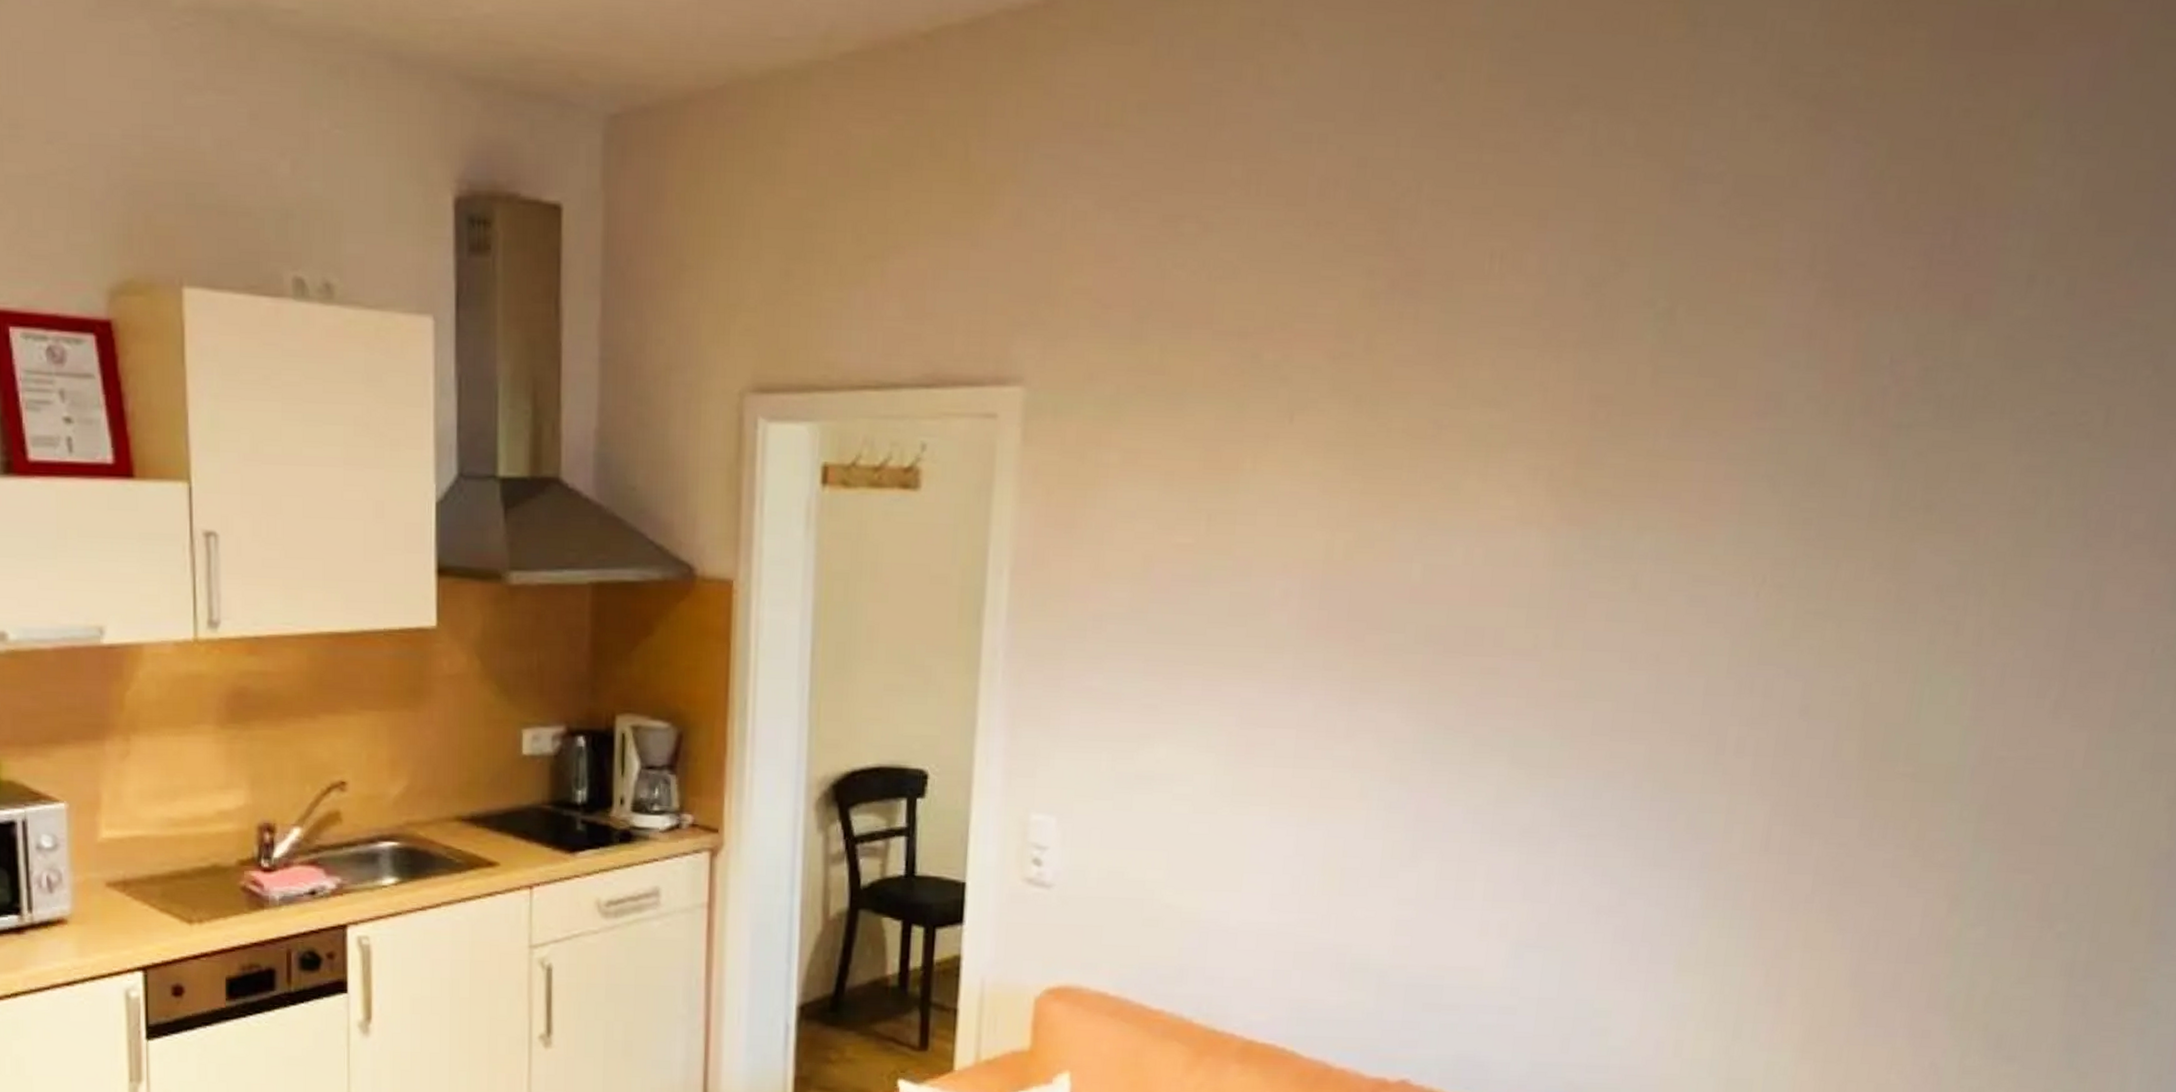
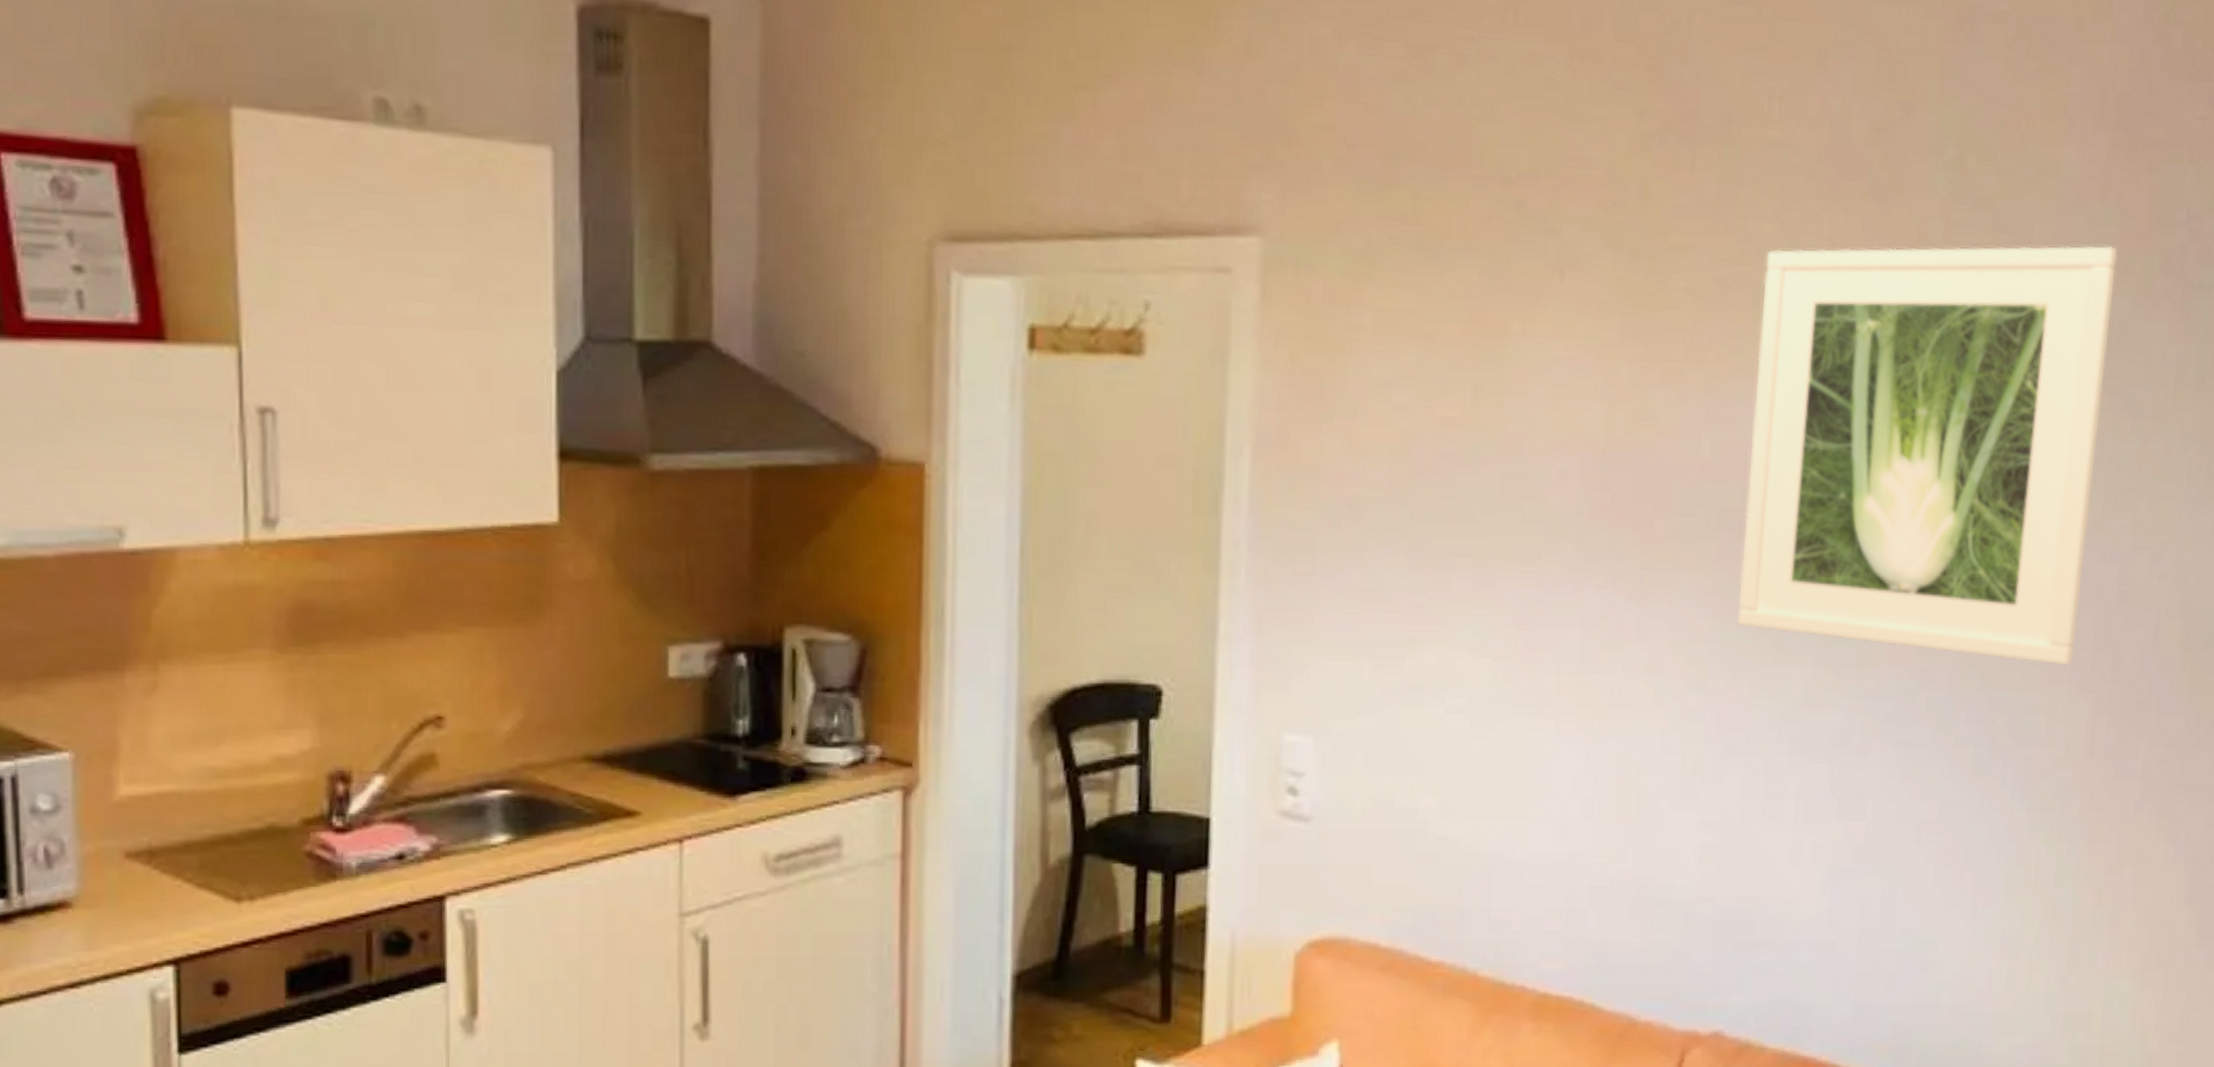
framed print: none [1438,388,1820,771] -> present [1737,245,2118,666]

